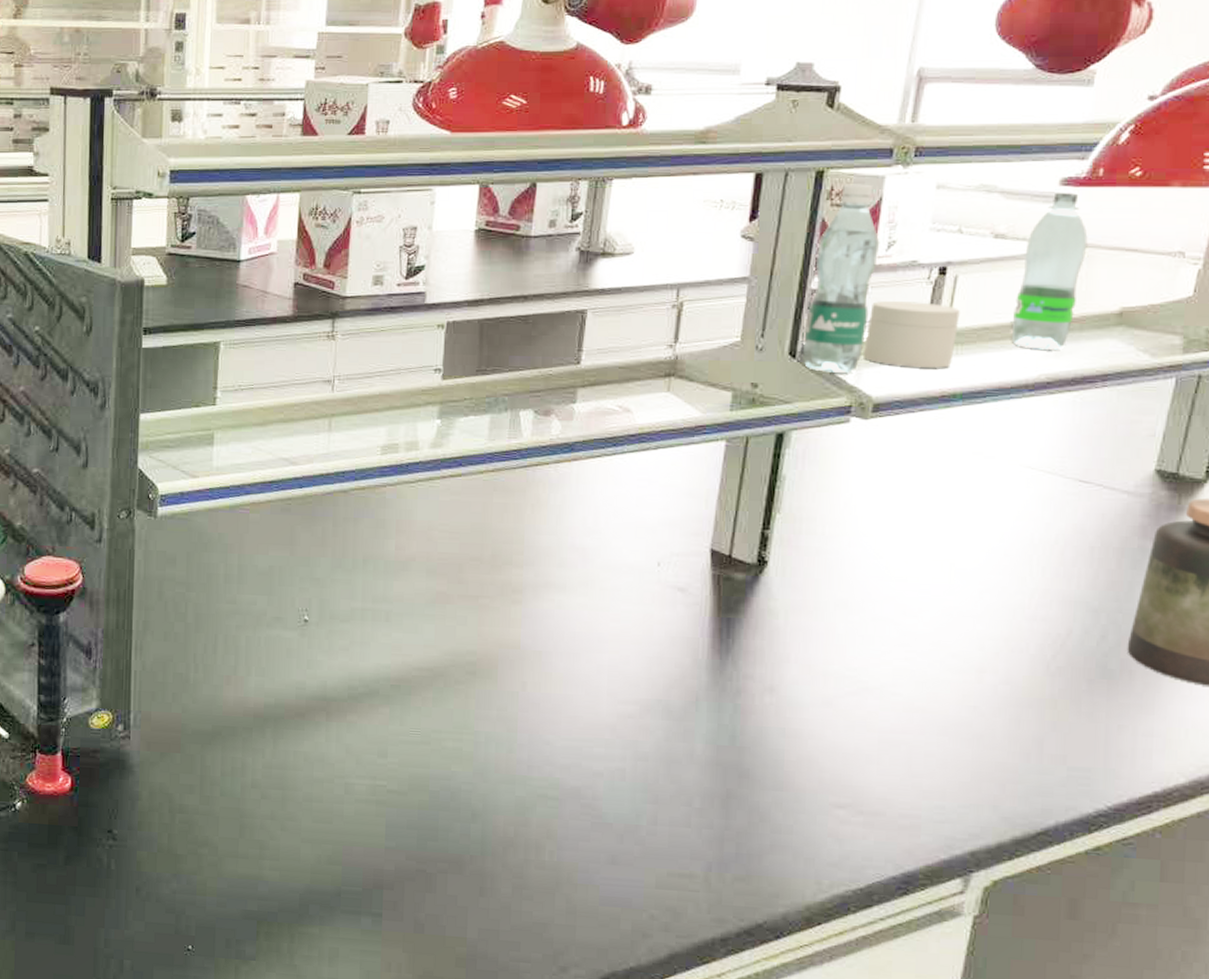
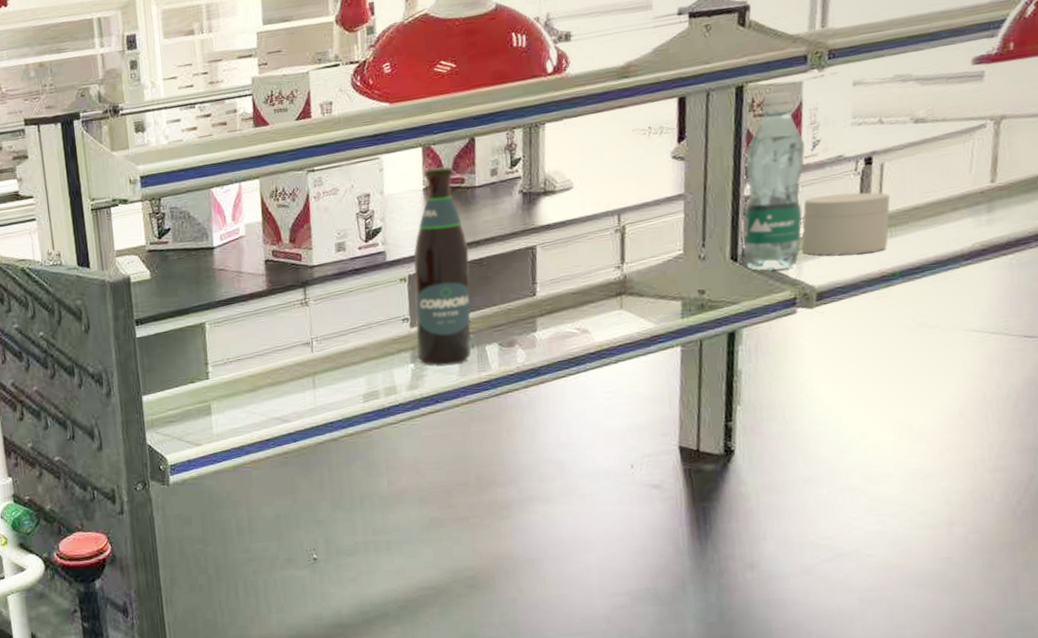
bottle: none [445,208,515,426] -> present [413,166,472,366]
bottle: present [1011,193,1088,350] -> none [941,69,1006,221]

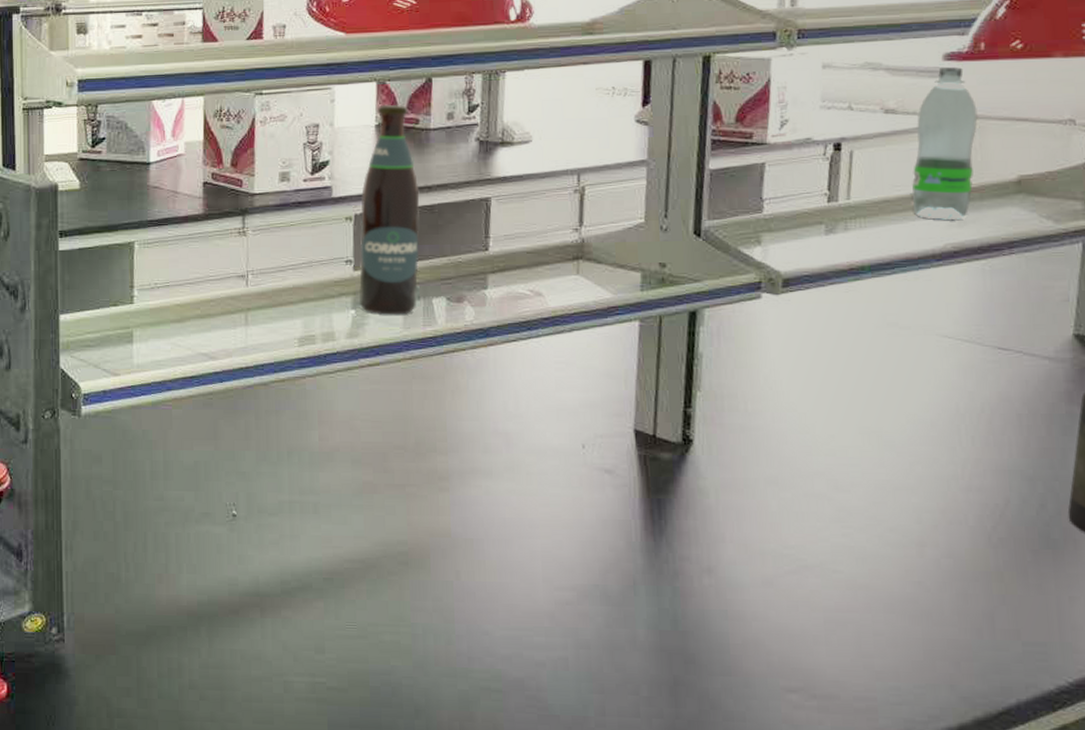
bottle: present [742,92,806,271] -> none [706,66,773,250]
jar: present [801,192,890,255] -> none [767,178,859,242]
bottle: none [941,69,1006,221] -> present [911,67,978,220]

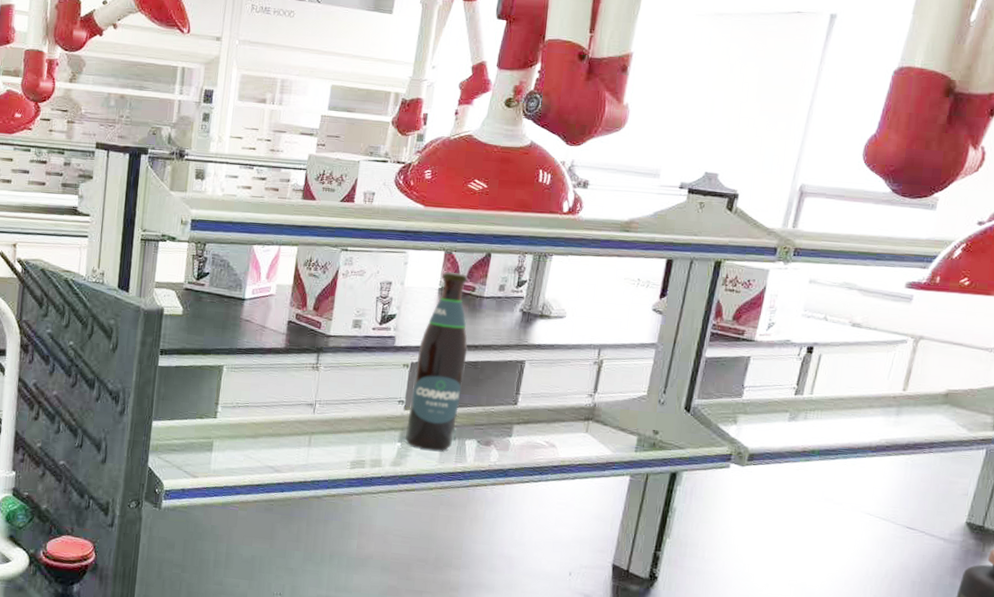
bottle: present [911,67,978,220] -> none [860,294,925,420]

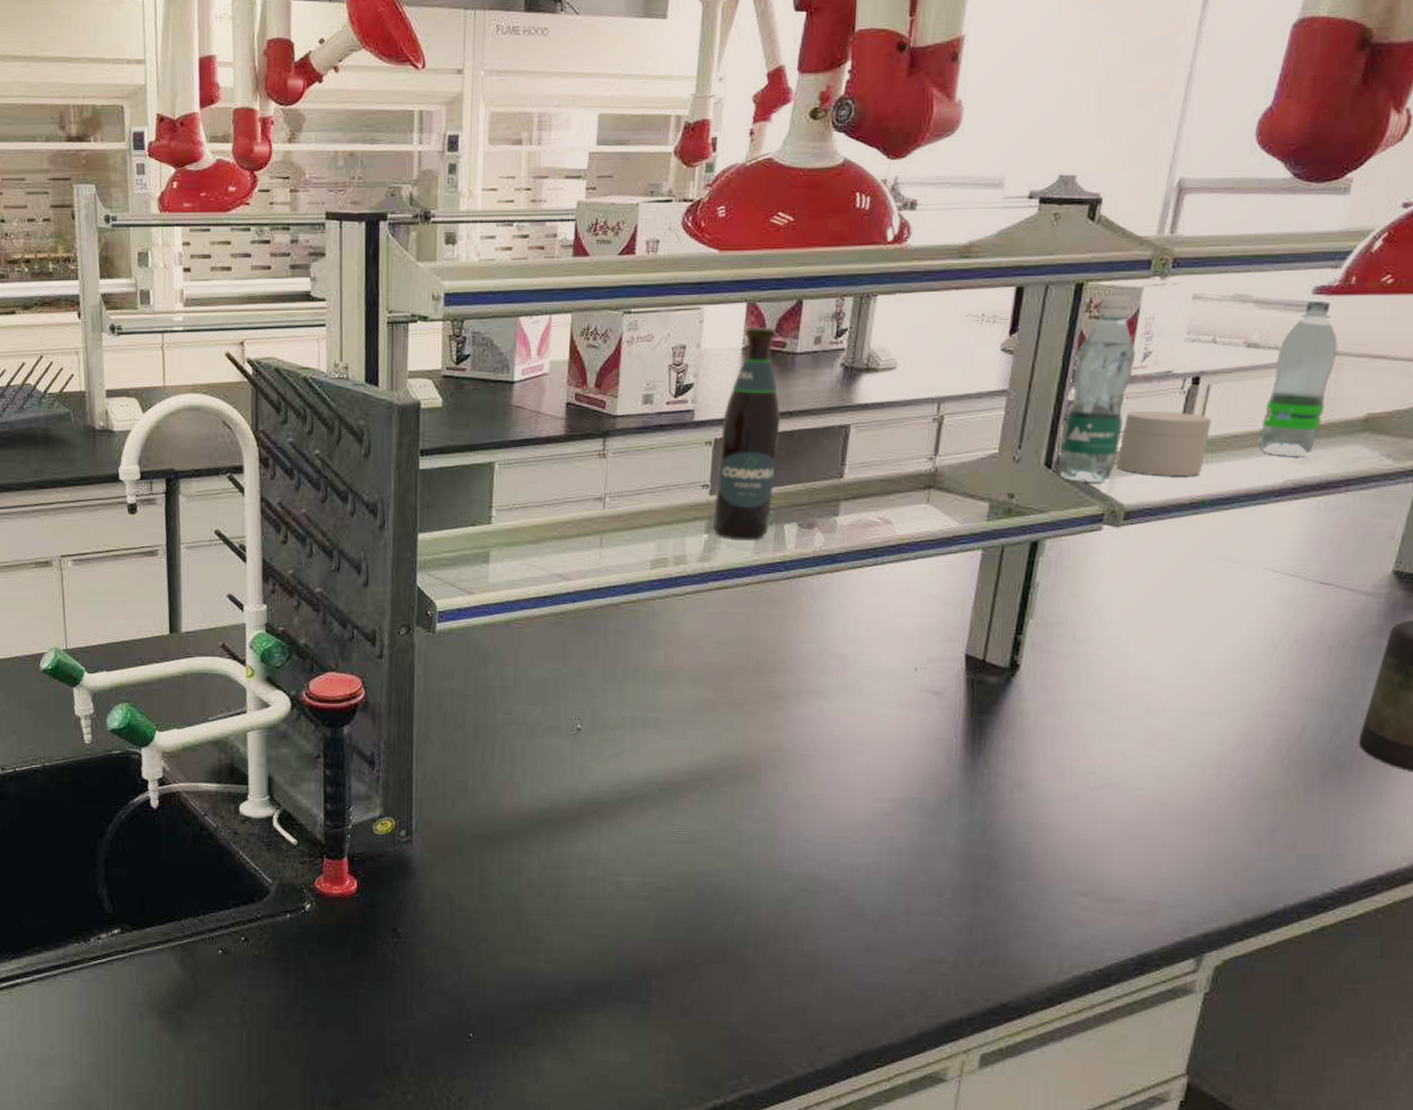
bottle: none [695,273,762,427] -> present [1057,296,1136,482]
jar: none [743,371,822,429] -> present [1116,411,1211,476]
bottle: none [860,294,925,420] -> present [1260,302,1338,456]

